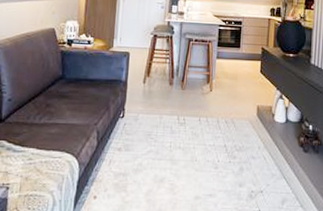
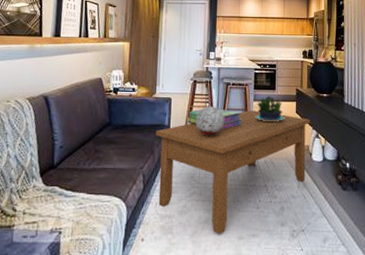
coffee table: none [111,68,275,194] -> present [155,110,311,234]
stack of books: none [145,65,204,88] -> present [187,109,242,130]
decorative sphere: none [154,62,186,94] -> present [195,106,225,136]
potted plant: none [217,53,248,81] -> present [254,96,285,121]

